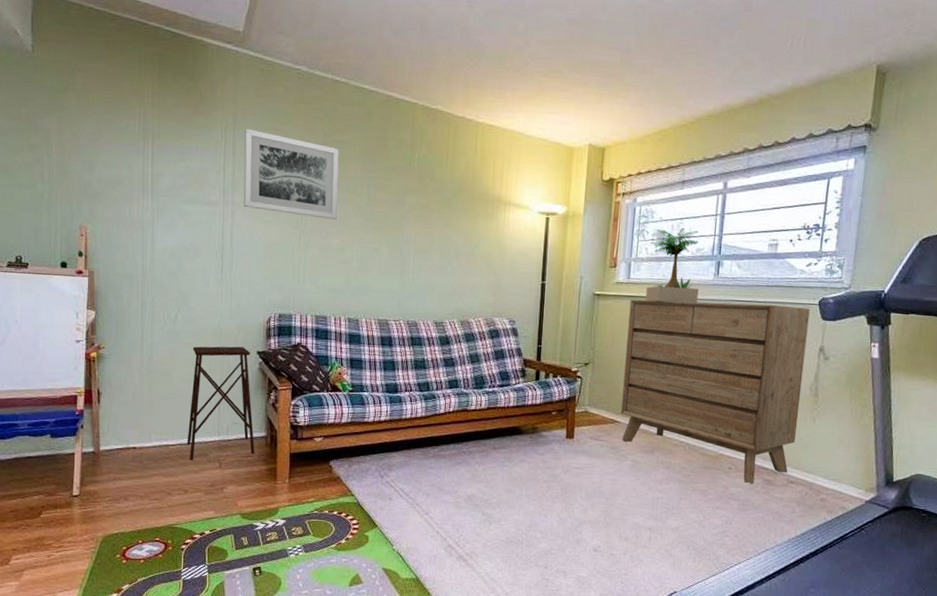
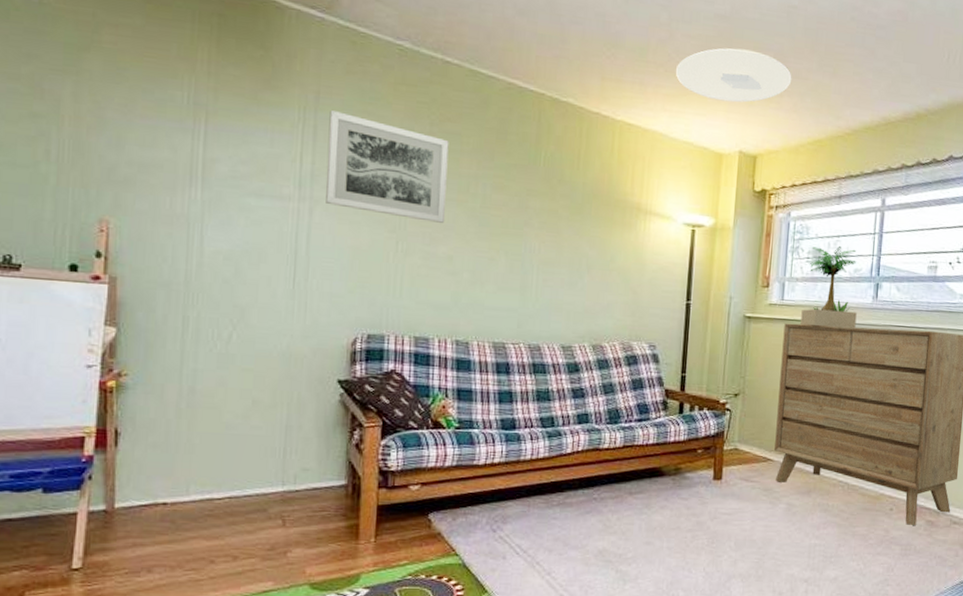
side table: present [187,346,255,460] -> none [238,373,331,518]
ceiling light: none [530,49,638,100] -> present [675,48,792,103]

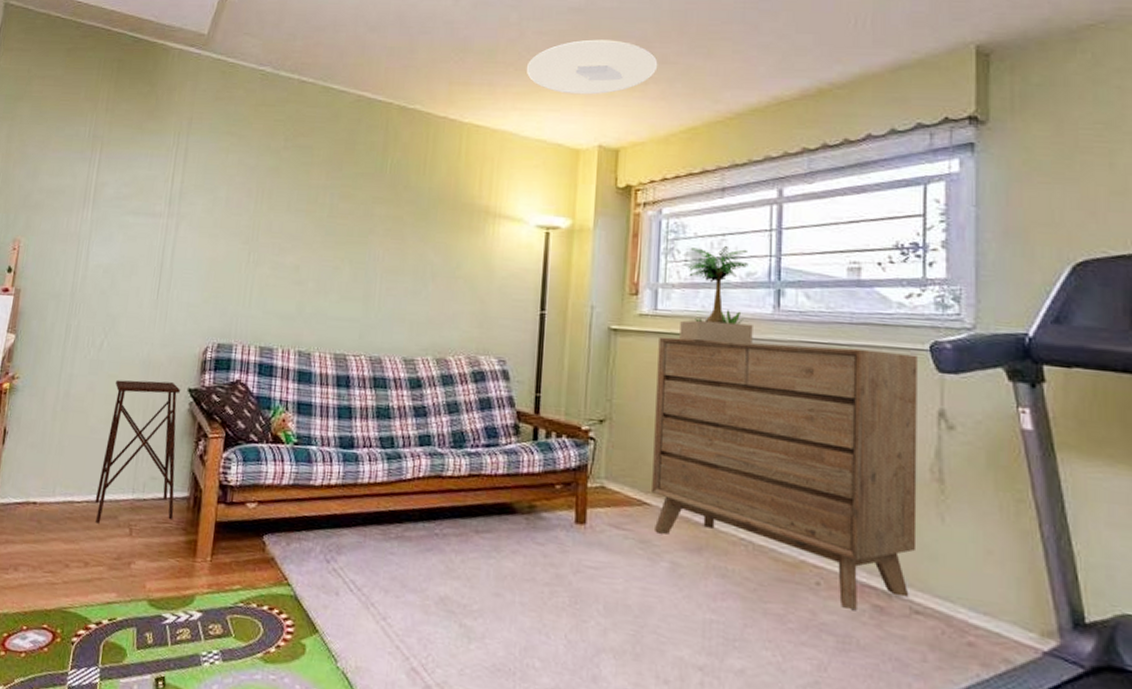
side table: none [238,373,331,518] -> present [94,379,180,523]
wall art: present [326,110,449,223] -> none [190,134,301,233]

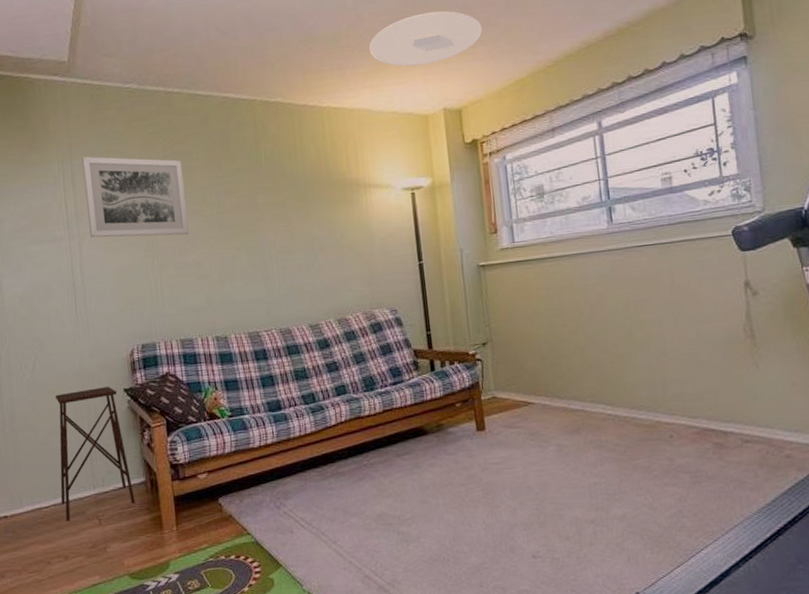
wall art: none [190,134,301,233] -> present [82,156,189,238]
dresser: present [652,336,917,610] -> none [520,240,740,450]
potted plant: present [680,245,753,344] -> none [534,177,595,264]

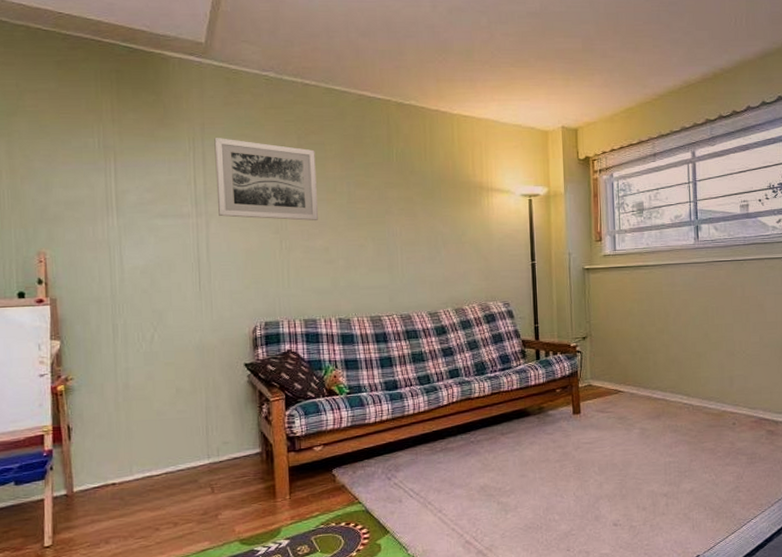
side table: present [55,387,136,521] -> none [173,361,250,489]
ceiling light: present [368,11,483,67] -> none [498,39,600,86]

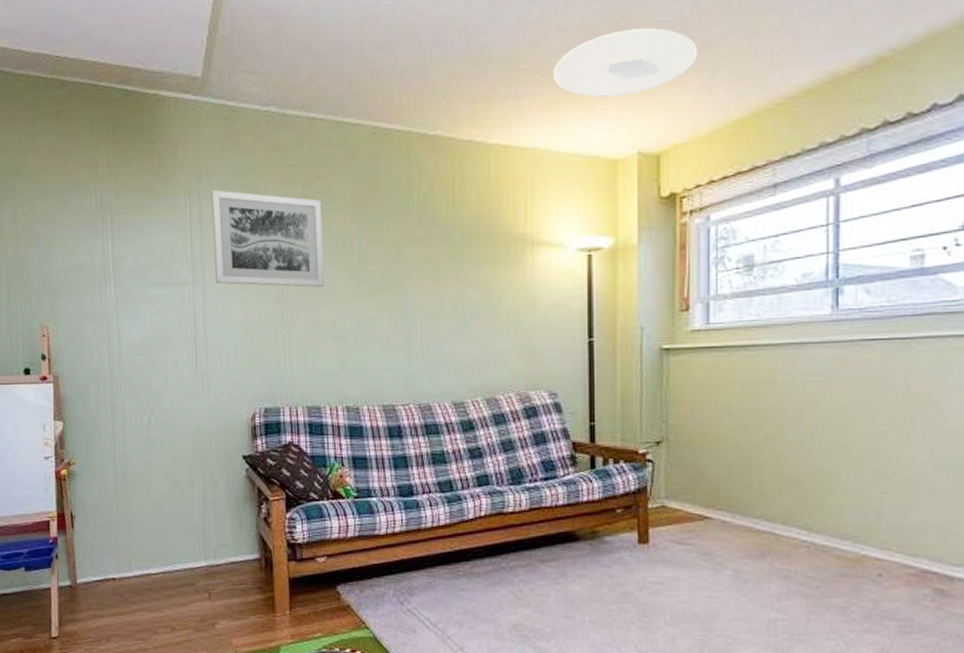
ceiling light: none [498,39,600,86] -> present [552,27,698,98]

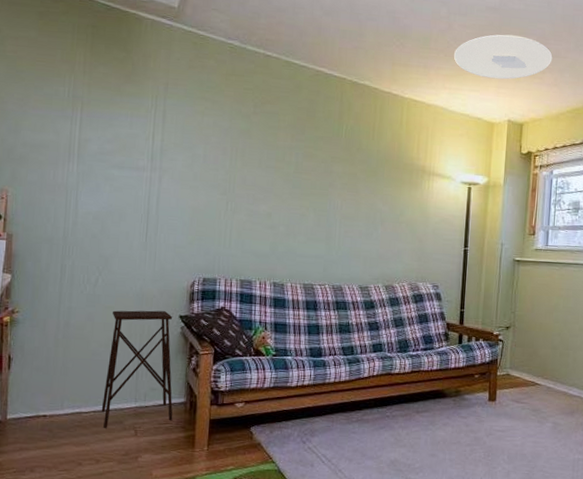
side table: none [170,452,248,591] -> present [101,310,173,428]
wall art: present [211,190,324,287] -> none [172,98,269,186]

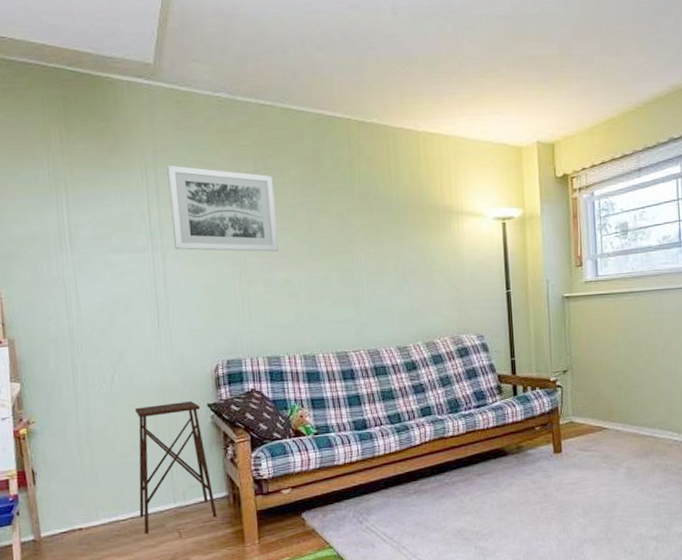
wall art: none [172,98,269,186] -> present [167,165,278,252]
ceiling light: present [453,34,553,80] -> none [467,44,578,97]

